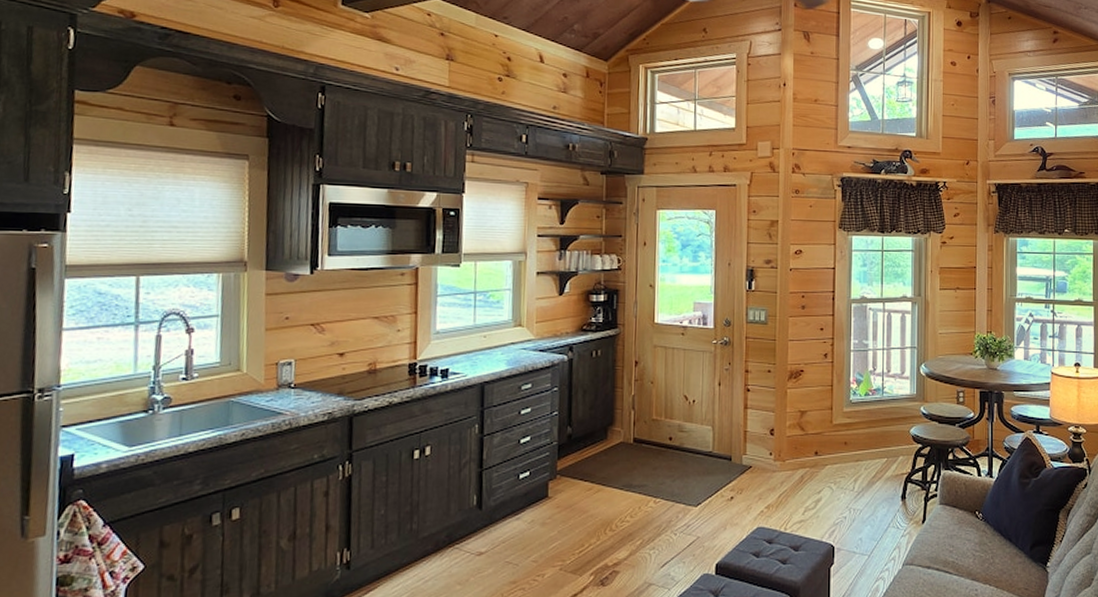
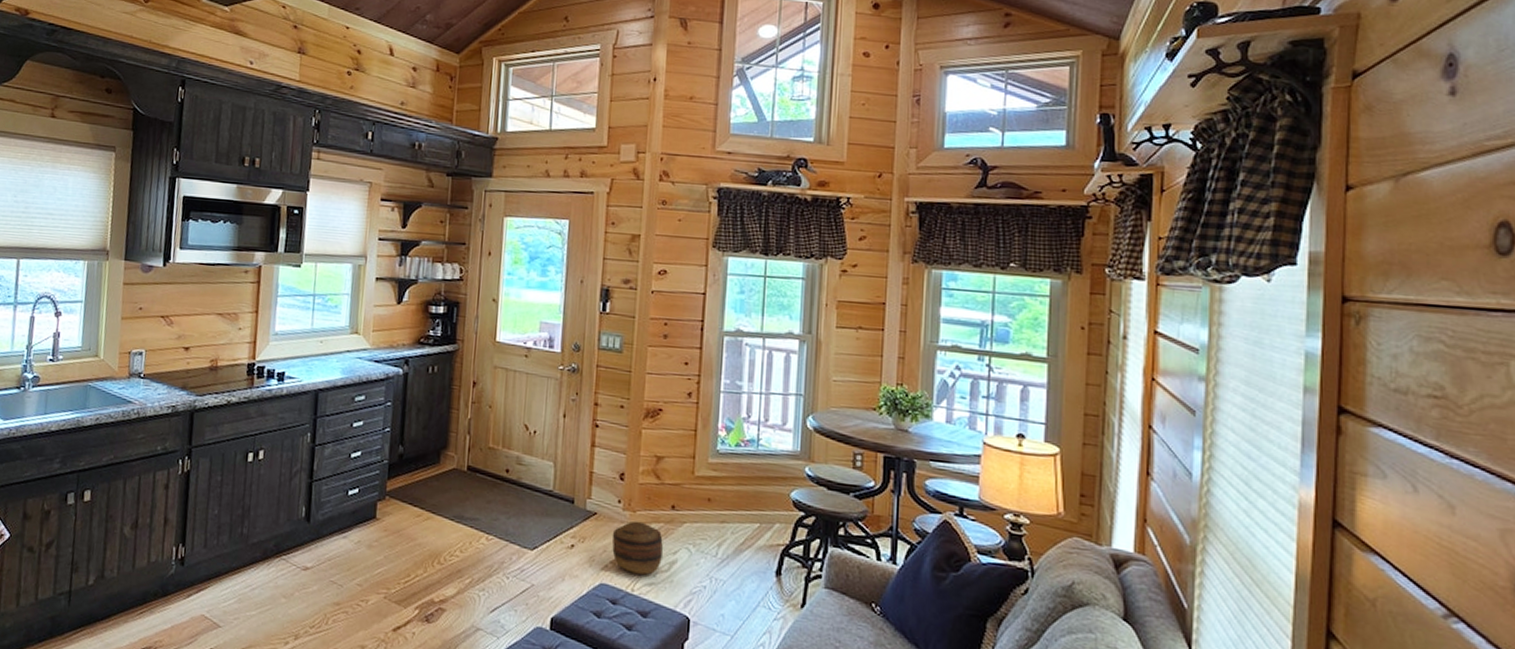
basket: none [765,469,809,514] -> present [612,521,663,575]

